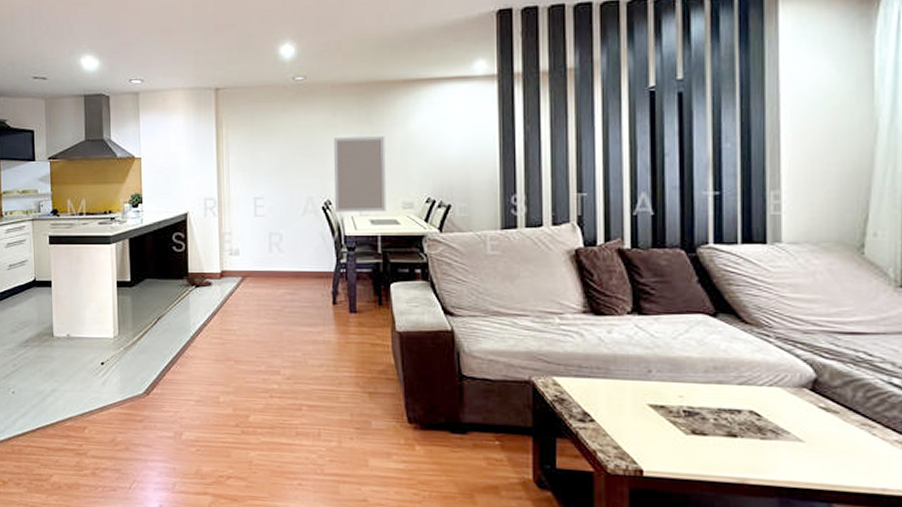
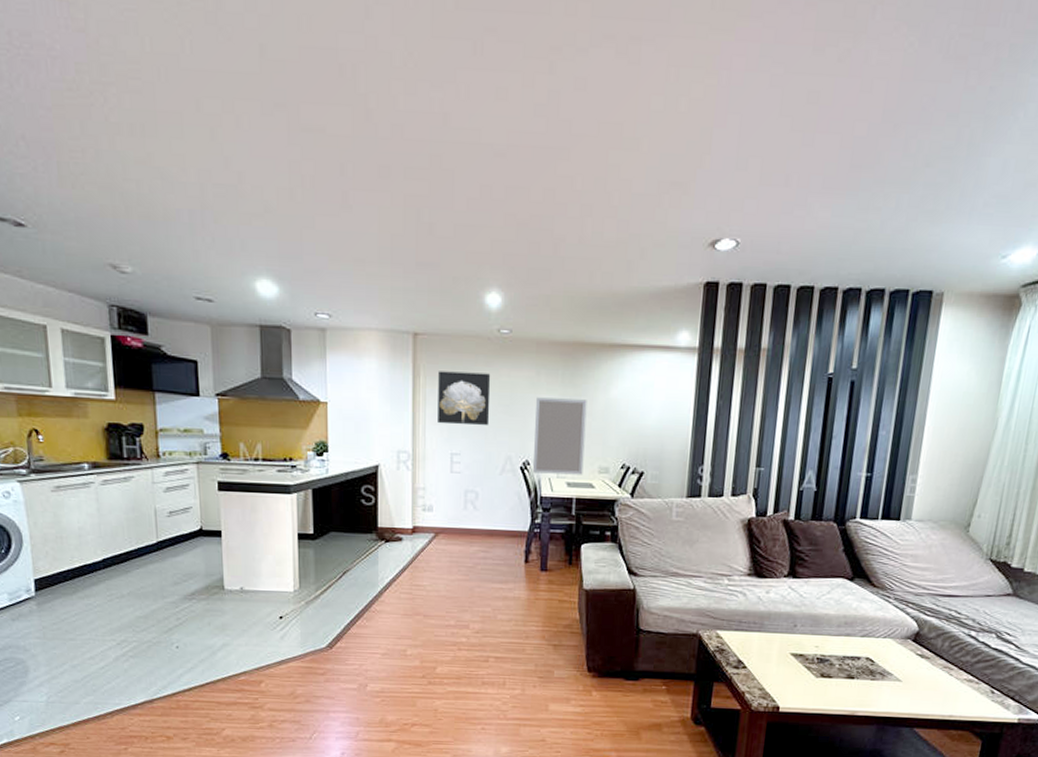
wall art: none [239,119,290,170] -> present [438,371,491,426]

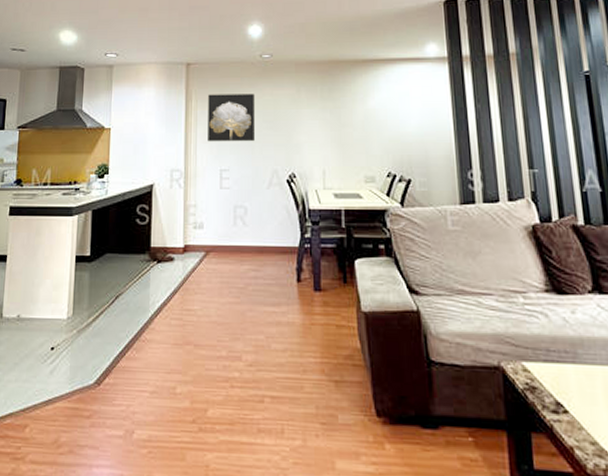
home mirror: present [533,397,587,475] -> none [298,112,349,186]

